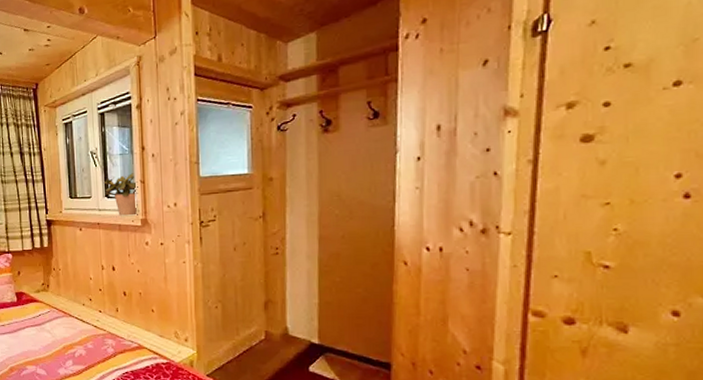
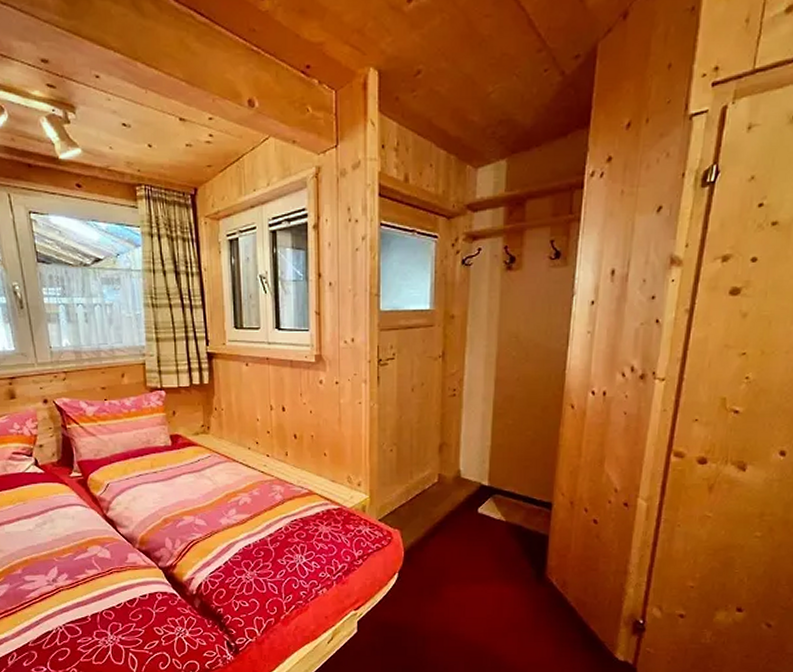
potted plant: present [103,173,138,216] -> none [274,303,313,351]

